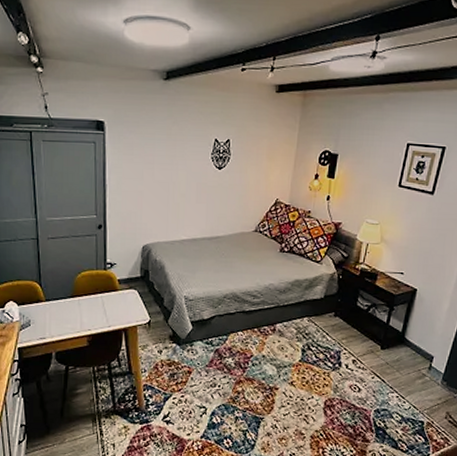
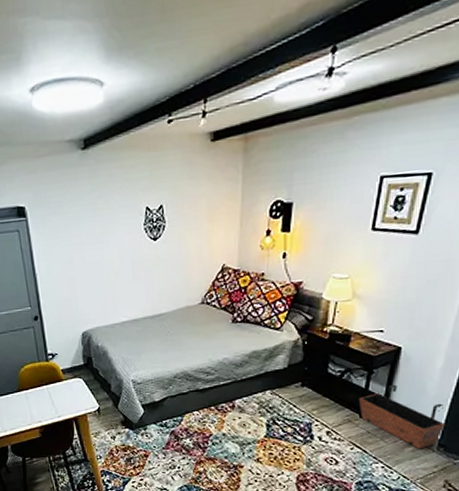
planter: none [380,321,449,382] -> present [358,384,446,449]

